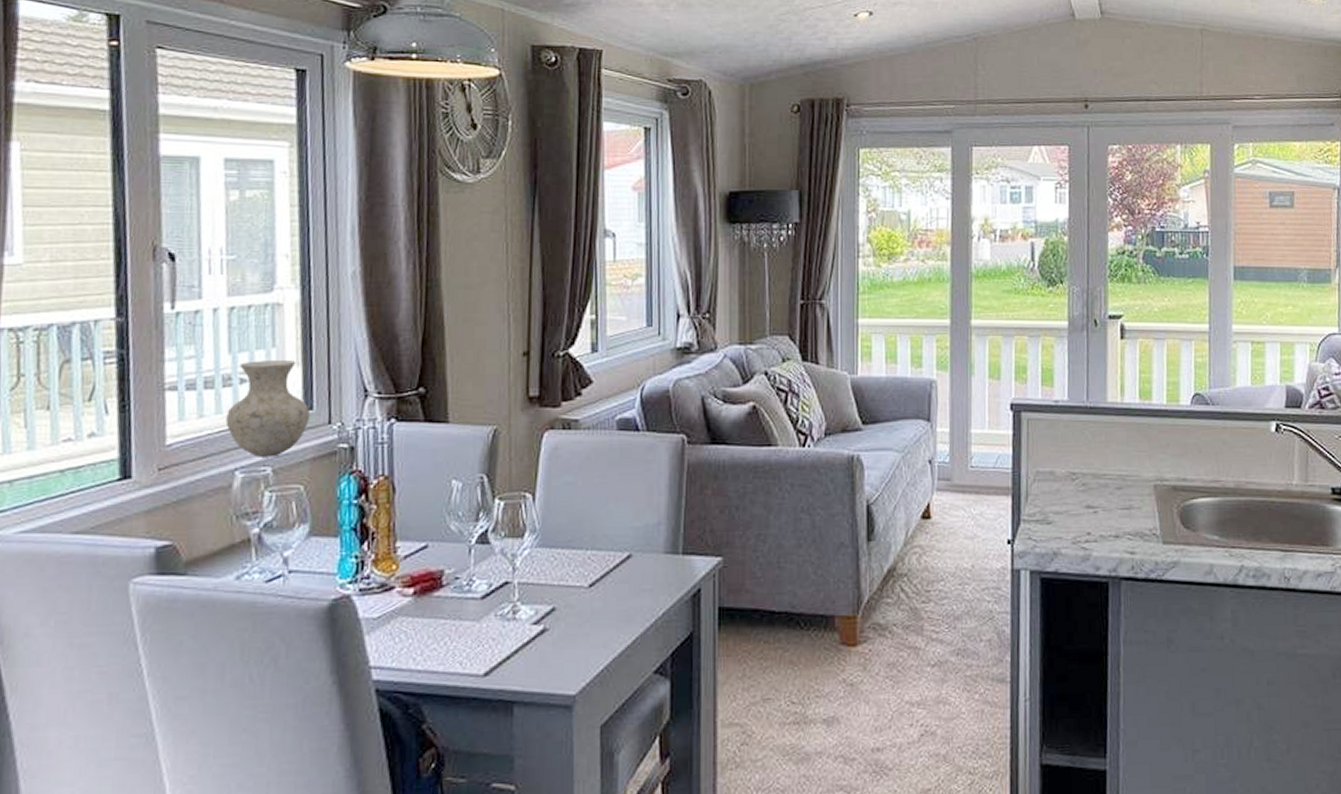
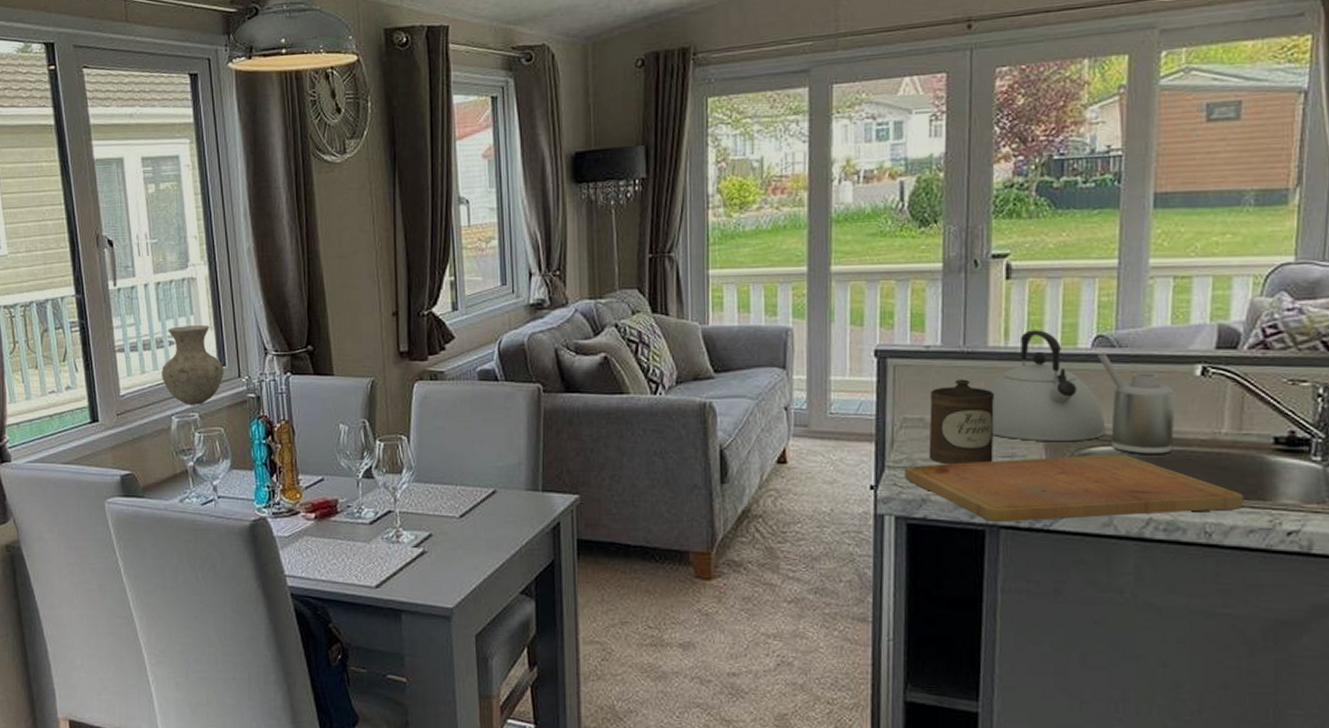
cutting board: none [1037,505,1312,574] -> present [903,454,1244,523]
canister: none [1059,433,1114,518] -> present [928,379,994,465]
kettle: none [1106,387,1205,494] -> present [986,330,1106,442]
soap dispenser: none [1196,410,1258,505] -> present [1098,353,1176,454]

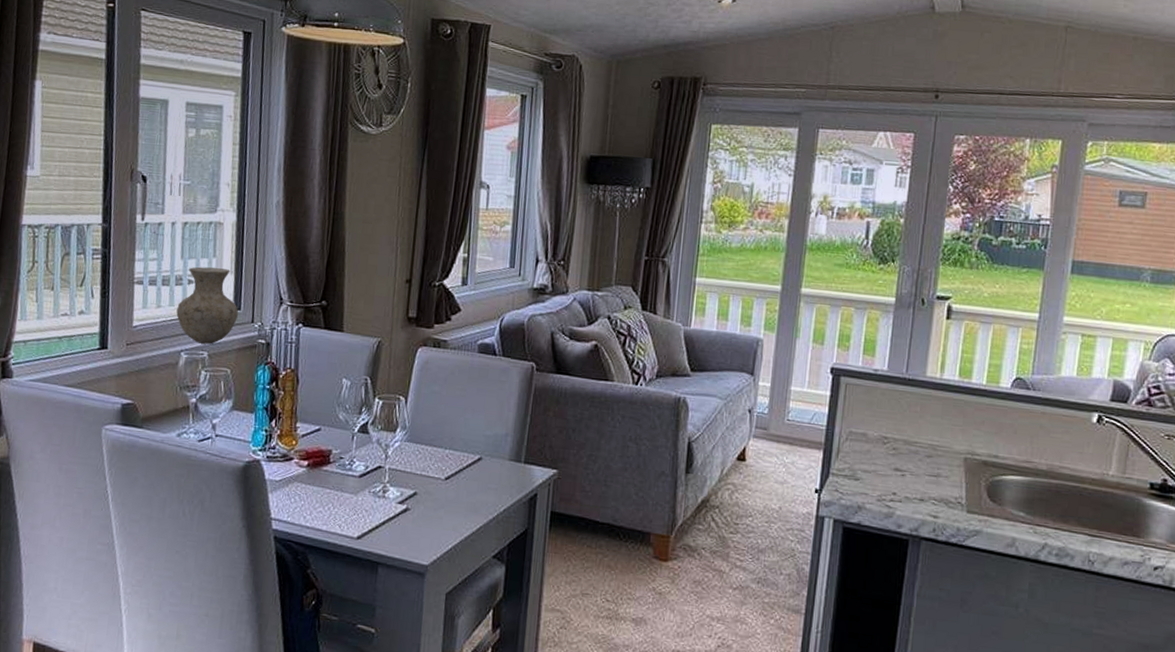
cutting board: present [903,454,1244,523] -> none [844,474,1122,543]
canister: present [928,379,994,465] -> none [867,402,927,480]
kettle: present [986,330,1106,442] -> none [921,366,1017,469]
soap dispenser: present [1098,353,1176,454] -> none [1015,393,1075,488]

